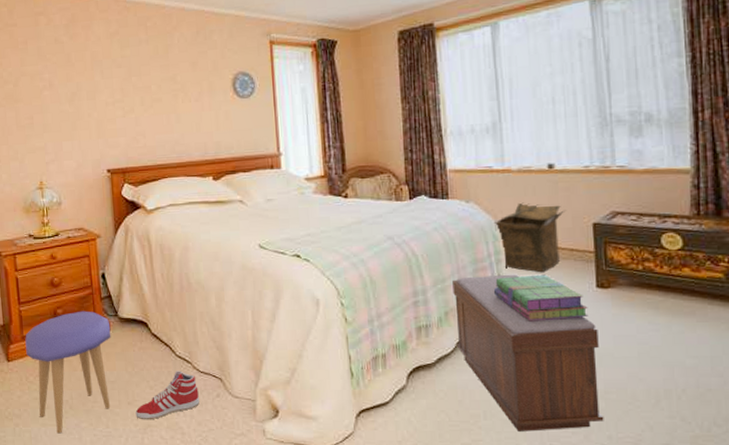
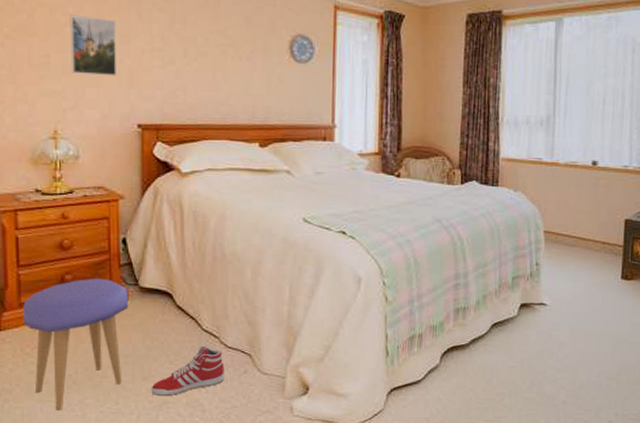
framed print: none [46,79,87,130] -> present [70,14,116,76]
bench: present [452,274,604,432] -> none [490,262,618,409]
cardboard box: present [492,202,567,273] -> none [536,195,604,263]
stack of books: present [493,274,589,321] -> none [530,264,612,308]

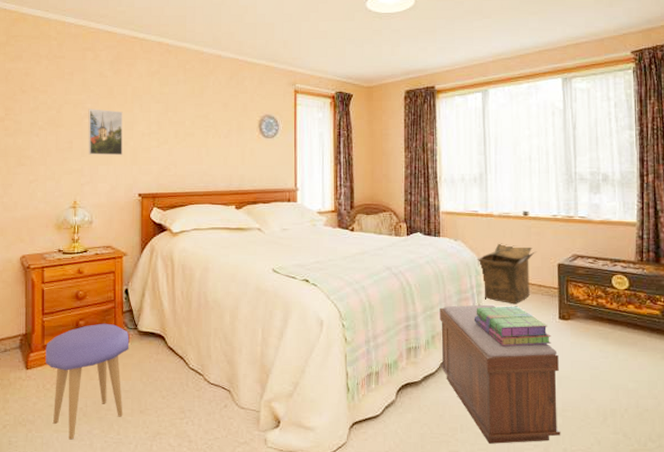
sneaker: present [151,345,224,397] -> none [146,382,208,428]
bench: none [490,262,618,409] -> present [440,304,561,444]
stack of books: none [530,264,612,308] -> present [474,306,551,347]
cardboard box: none [536,195,604,263] -> present [475,243,537,305]

